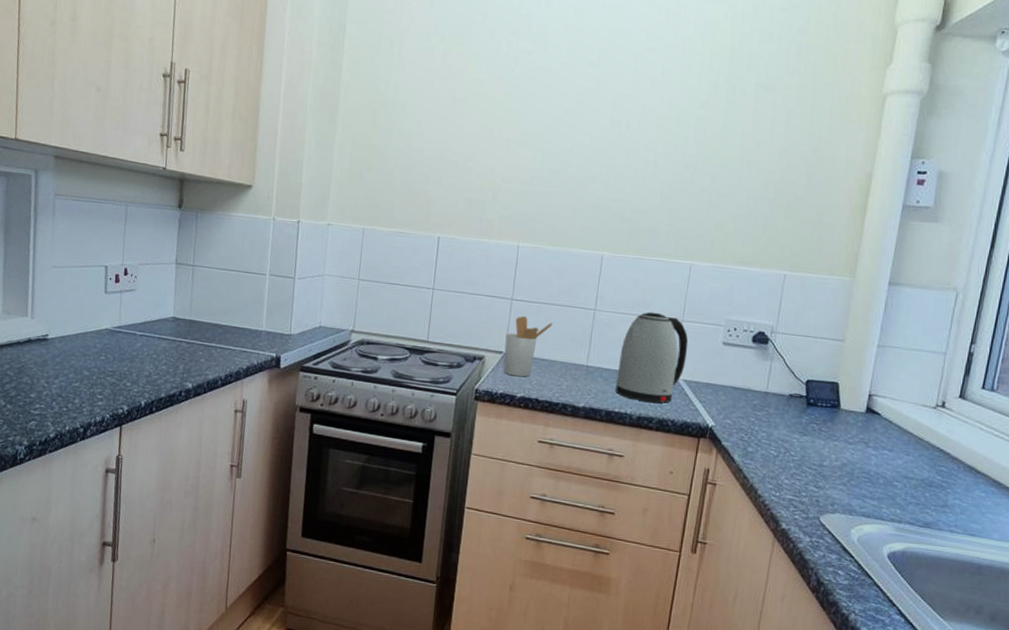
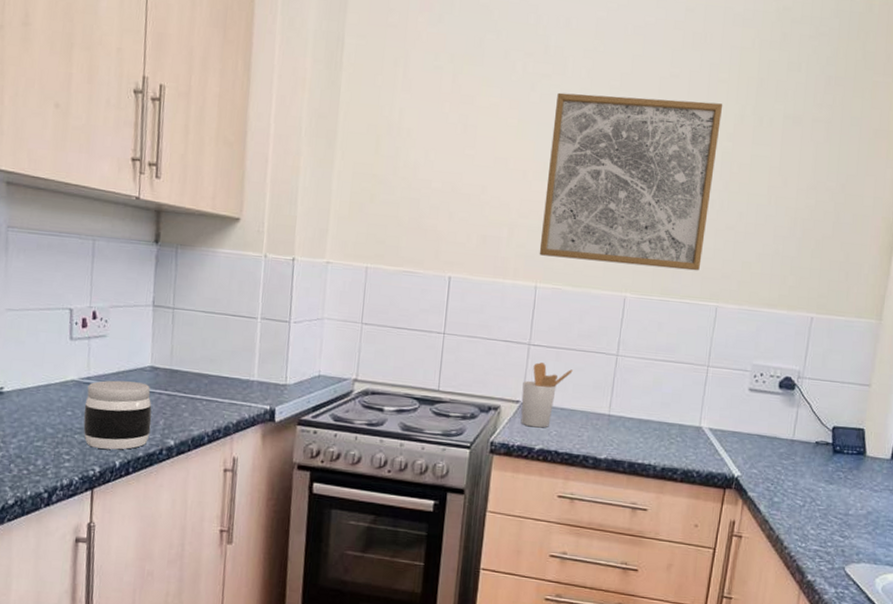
jar: none [114,329,173,391] -> present [83,380,152,450]
wall art: none [521,67,697,231] -> present [539,92,723,271]
kettle: present [615,312,689,403] -> none [639,357,714,453]

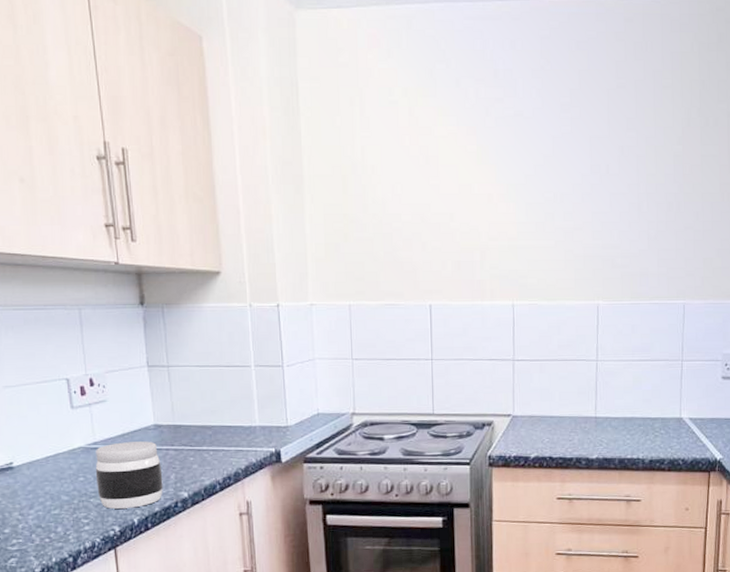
utensil holder: present [520,362,573,428] -> none [512,376,557,438]
wall art: present [539,92,723,271] -> none [511,109,670,274]

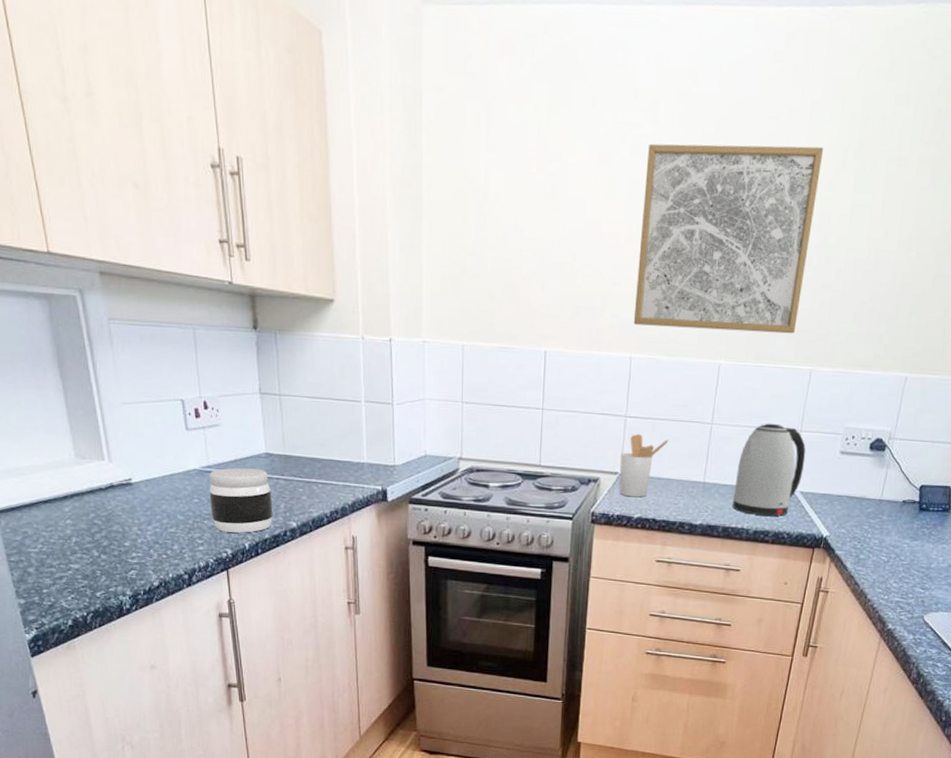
wall art: none [511,109,670,274] -> present [633,143,824,334]
utensil holder: none [512,376,557,438] -> present [619,434,669,498]
kettle: none [626,355,690,444] -> present [732,423,806,516]

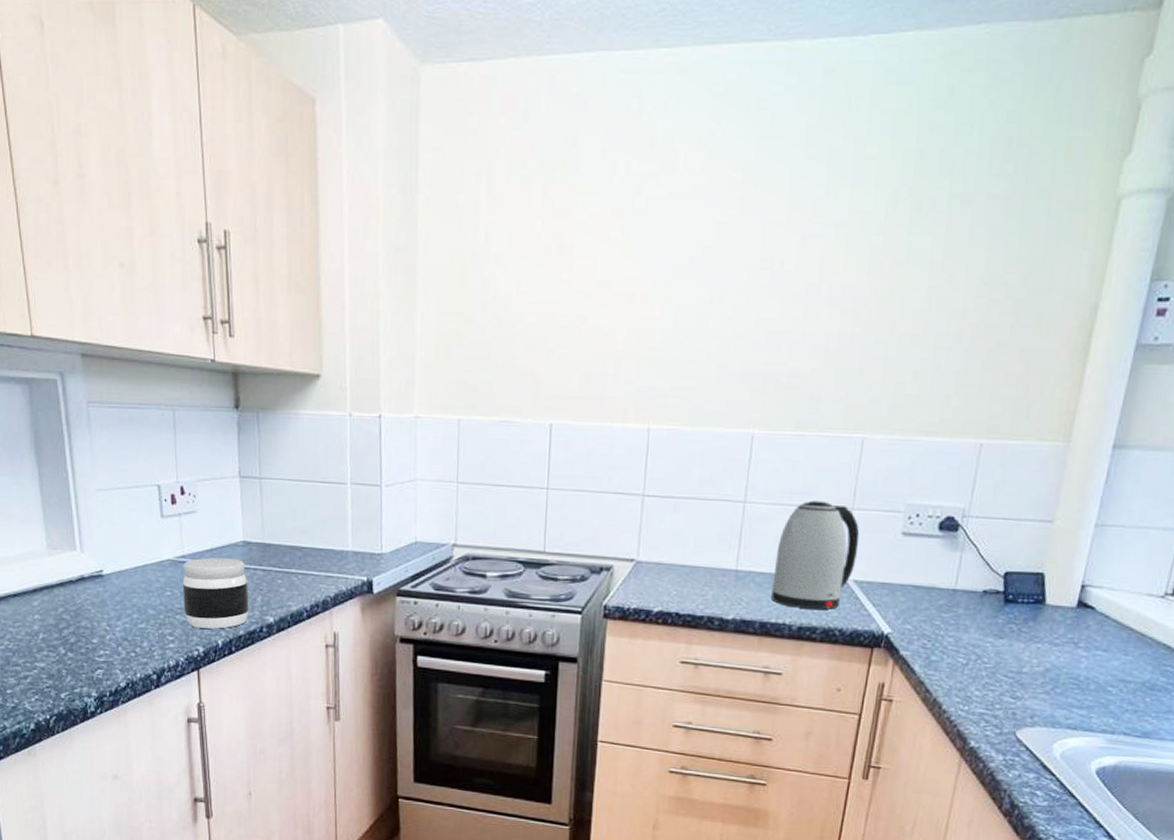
utensil holder: present [619,434,669,498] -> none [636,515,694,588]
wall art: present [633,143,824,334] -> none [651,187,872,398]

